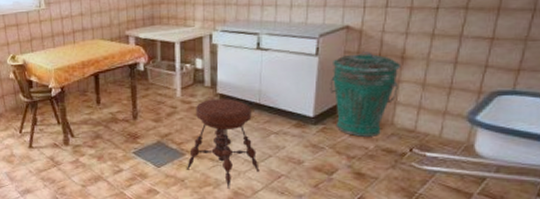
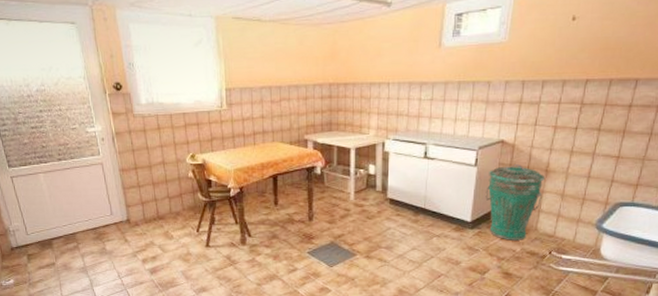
stool: present [186,99,260,189] -> none [356,203,422,287]

